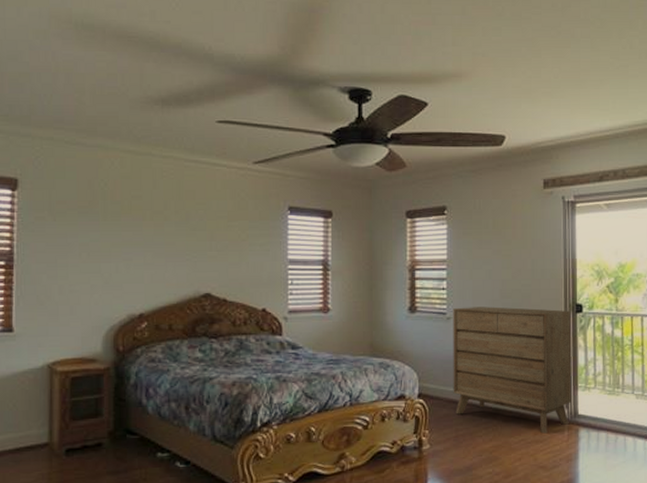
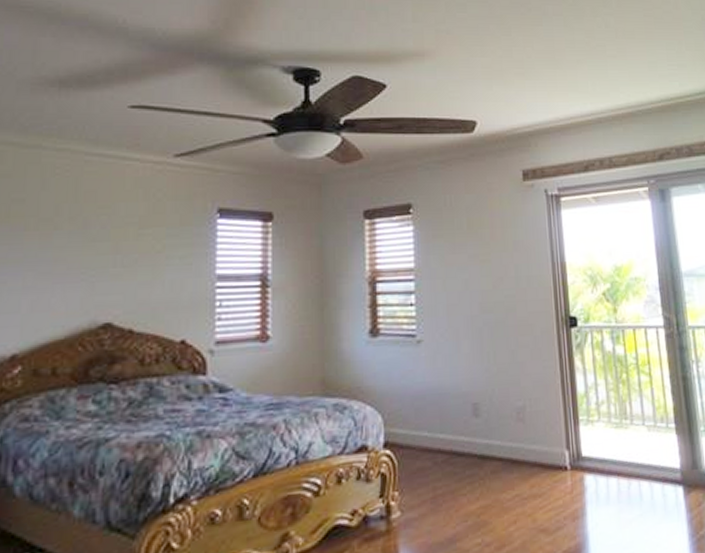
dresser: present [453,307,572,434] -> none [424,324,573,486]

